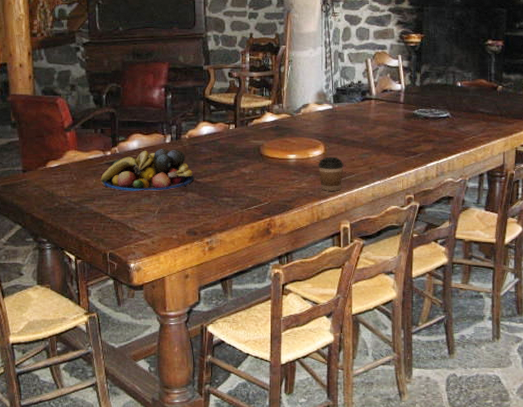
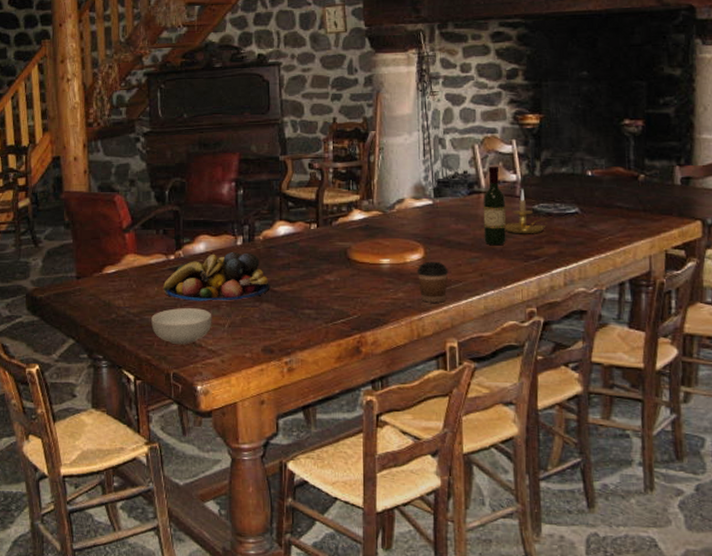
cereal bowl: none [90,197,144,229] -> present [151,308,212,345]
wine bottle: none [373,77,392,144] -> present [483,166,507,246]
candle holder: none [390,97,427,134] -> present [504,189,550,234]

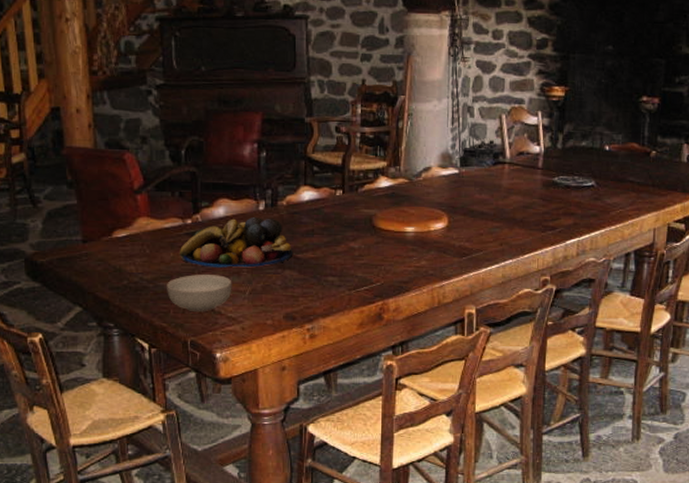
coffee cup: present [417,261,449,303] -> none [440,230,471,271]
wine bottle: present [483,166,507,246] -> none [506,137,529,216]
candle holder: present [504,189,550,234] -> none [525,161,568,206]

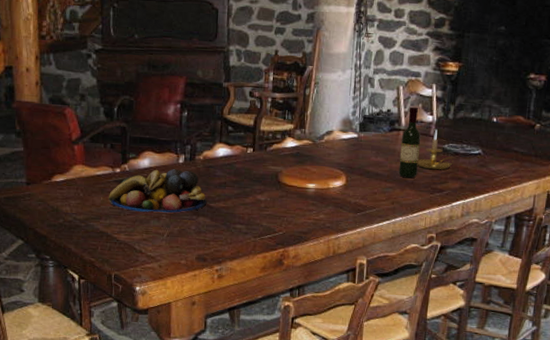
cereal bowl: present [167,275,232,312] -> none [96,217,153,250]
wine bottle: none [506,137,529,216] -> present [398,106,421,179]
candle holder: none [525,161,568,206] -> present [417,129,457,170]

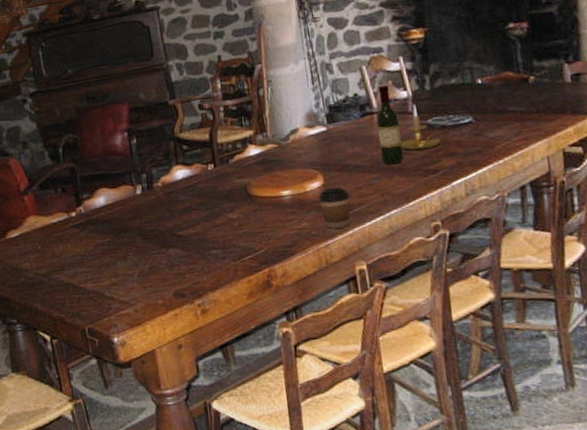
fruit bowl: present [108,169,207,214] -> none [67,201,175,256]
coffee cup: none [337,188,365,225] -> present [318,186,350,229]

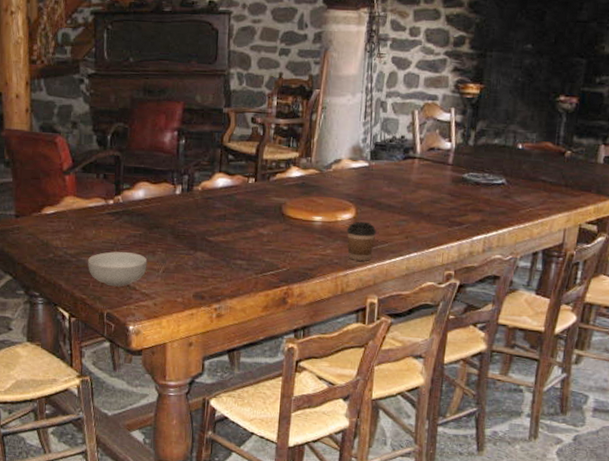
cereal bowl: none [60,261,121,301] -> present [88,251,148,287]
wine bottle: present [376,84,404,165] -> none [413,132,438,211]
candle holder: present [400,105,445,150] -> none [433,157,477,202]

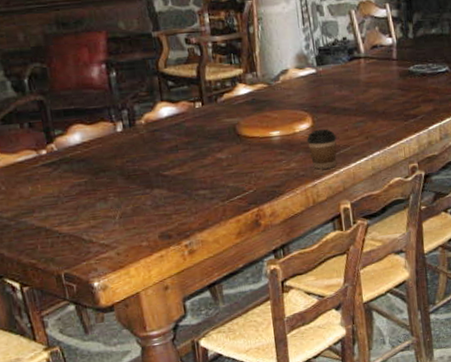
cereal bowl: present [88,251,148,287] -> none [29,203,101,245]

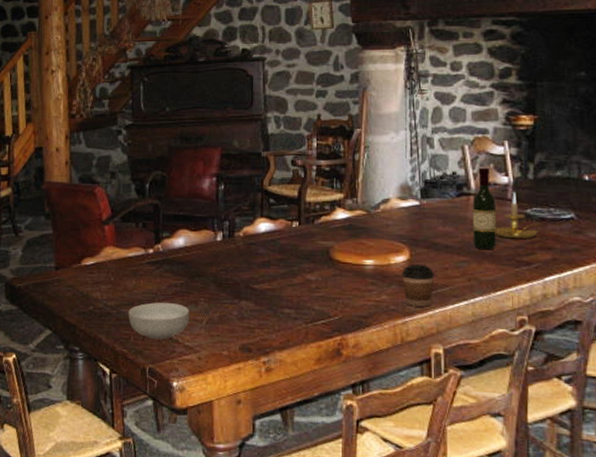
cereal bowl: none [29,203,101,245] -> present [128,302,190,340]
wine bottle: none [363,30,387,109] -> present [472,167,497,250]
candle holder: none [384,52,425,96] -> present [495,192,544,239]

